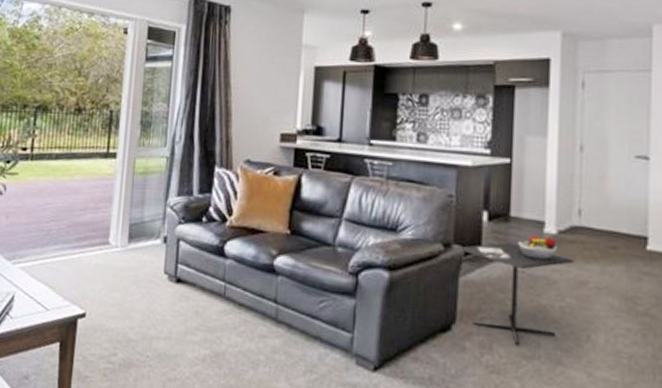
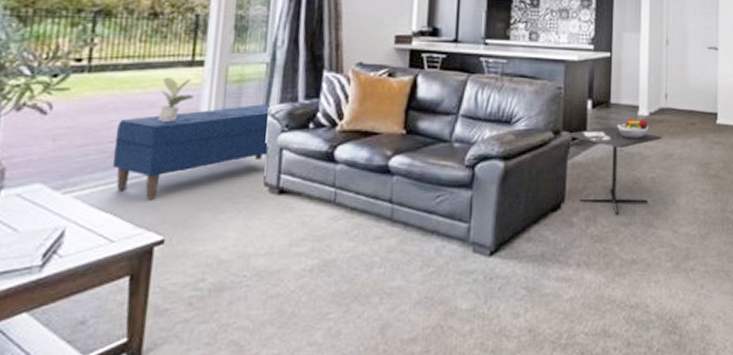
bench: none [47,196,169,275] -> present [112,104,270,199]
potted plant: none [81,167,108,207] -> present [158,77,194,121]

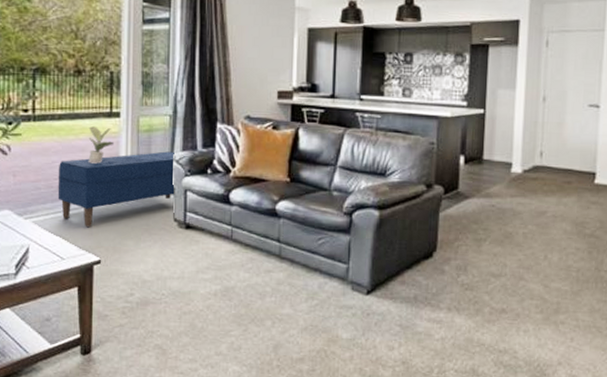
kitchen table: present [567,118,663,214] -> none [439,175,536,266]

